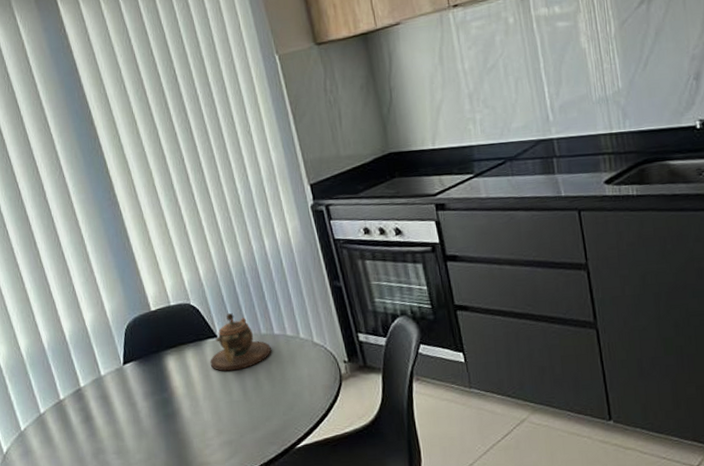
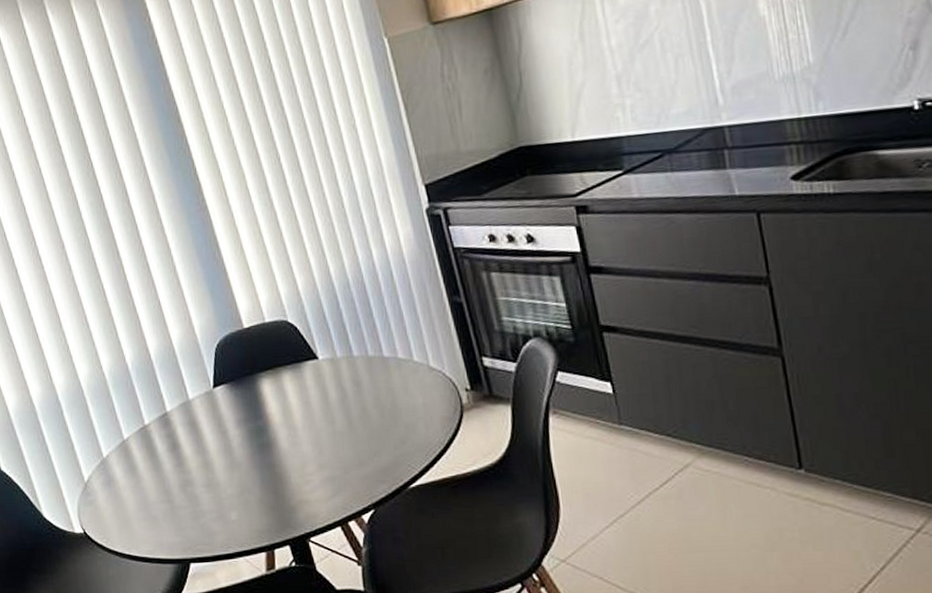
teapot: present [210,312,271,372] -> none [310,331,380,398]

